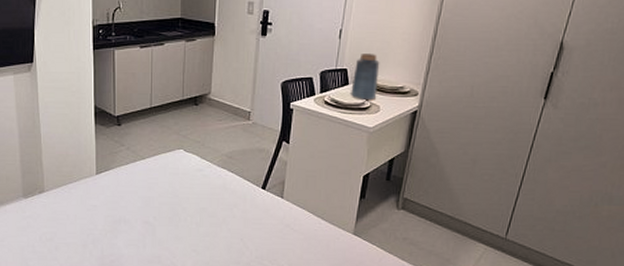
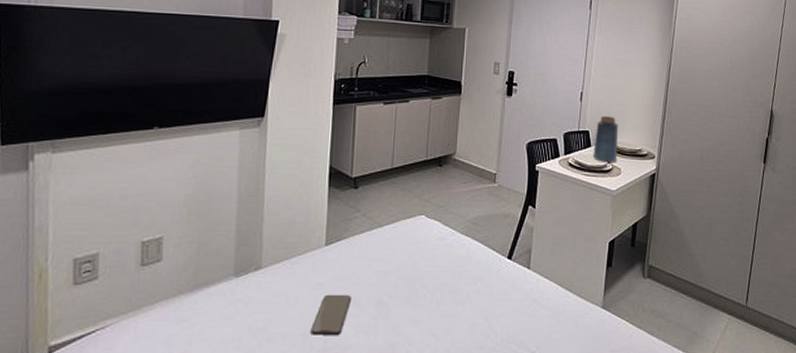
phone: none [90,214,121,246] -> present [311,294,351,335]

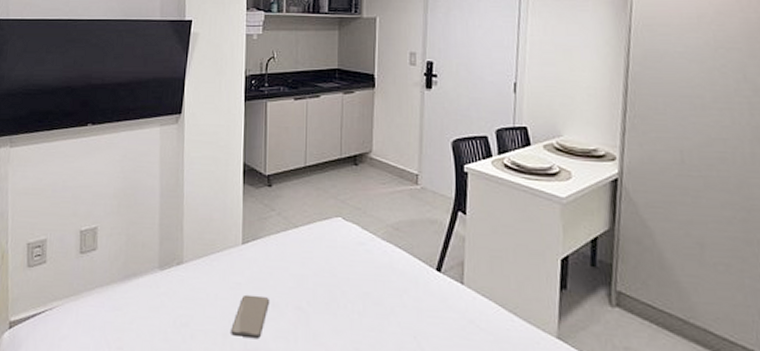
vase: present [593,116,619,163] -> none [534,110,566,165]

